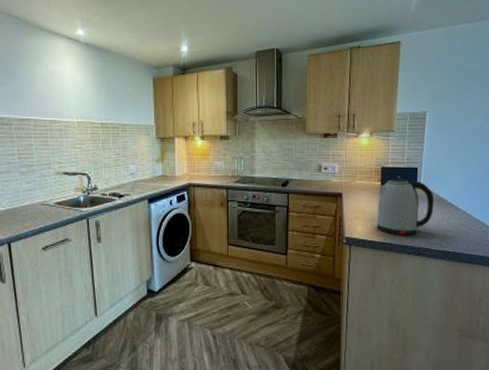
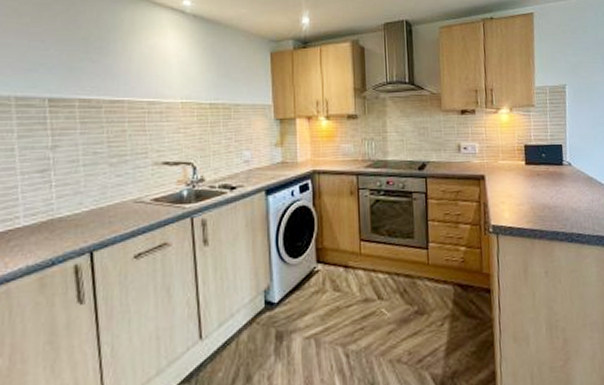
kettle: present [376,178,434,236] -> none [522,157,583,221]

